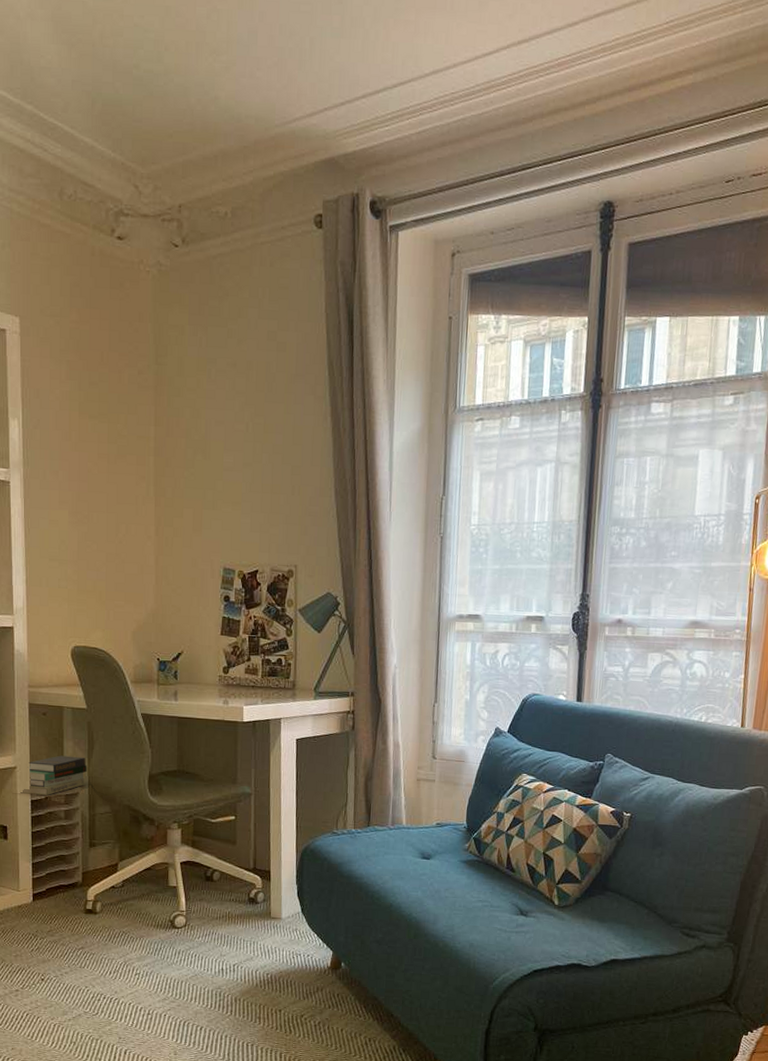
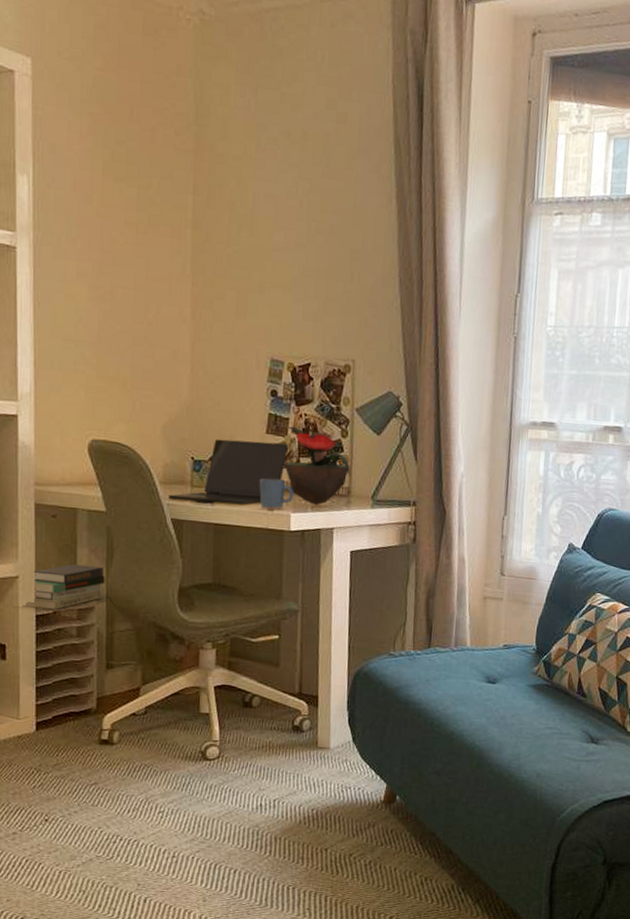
laptop: none [138,641,240,700] -> present [167,439,288,506]
mug: none [215,675,246,703] -> present [259,478,294,510]
potted flower: none [236,627,296,698] -> present [283,426,351,506]

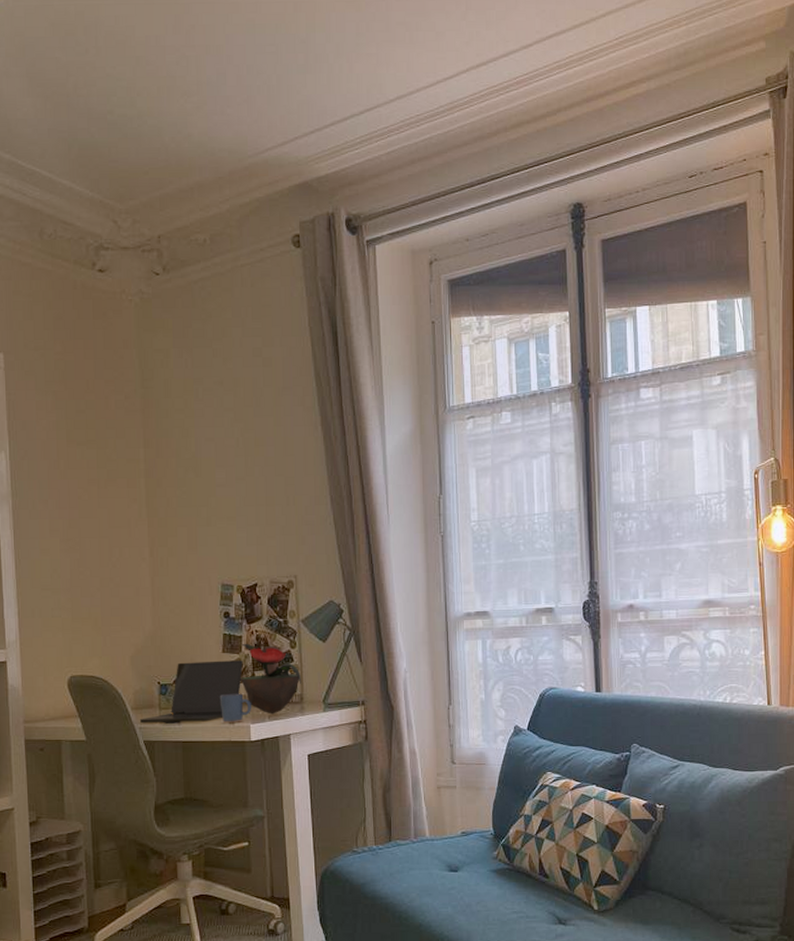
books: present [23,564,105,609] -> none [19,792,89,836]

